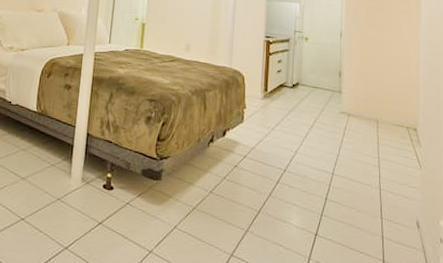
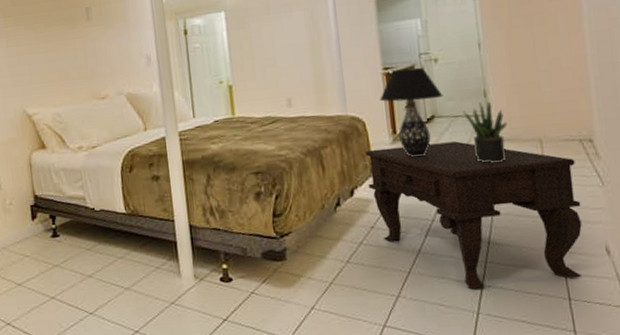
side table: none [238,100,402,244] -> present [366,141,582,288]
table lamp: none [259,39,308,115] -> present [380,67,443,158]
potted plant: none [322,80,354,132] -> present [464,101,507,163]

